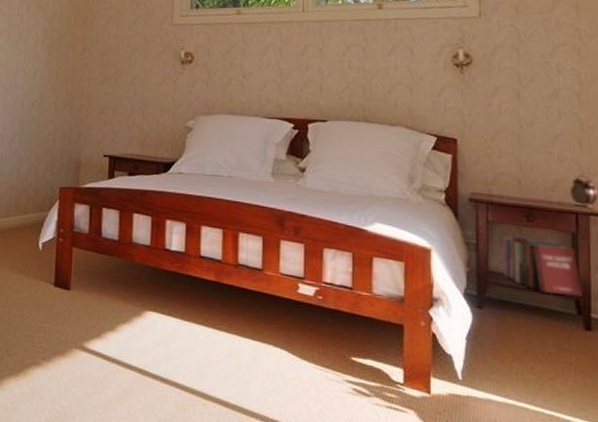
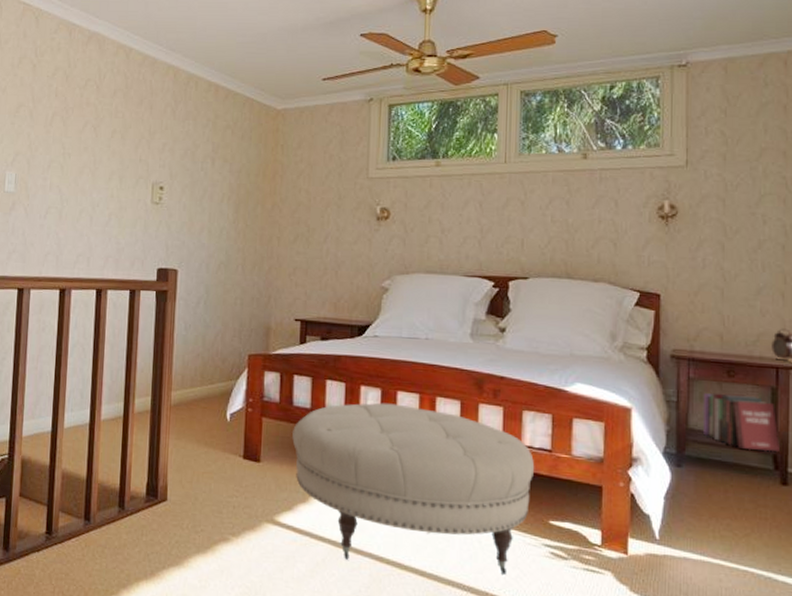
ottoman: none [101,236,336,409] -> present [292,402,535,574]

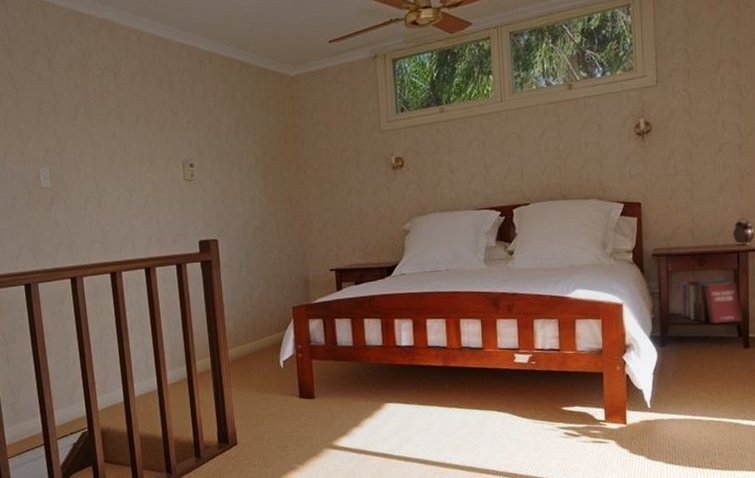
ottoman: present [292,402,535,574] -> none [340,330,547,467]

